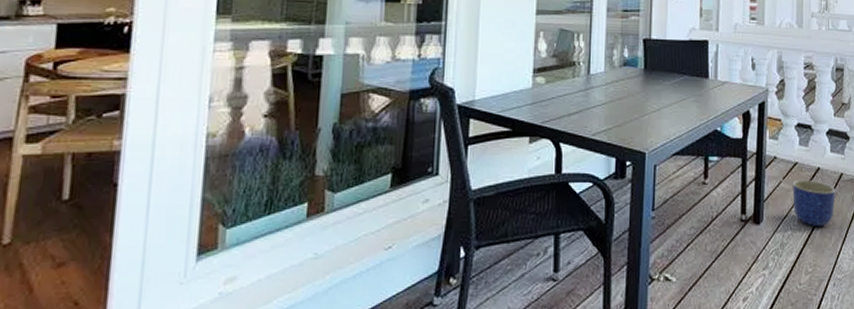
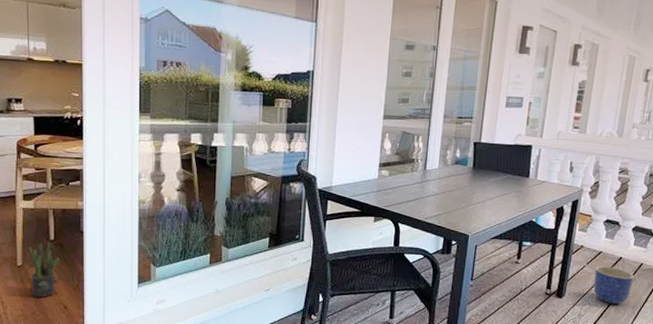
potted plant: none [22,204,75,293] -> present [29,242,60,298]

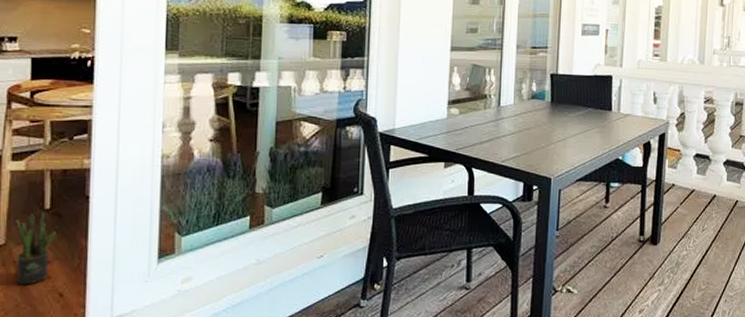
planter: present [593,265,634,304] -> none [689,205,730,248]

